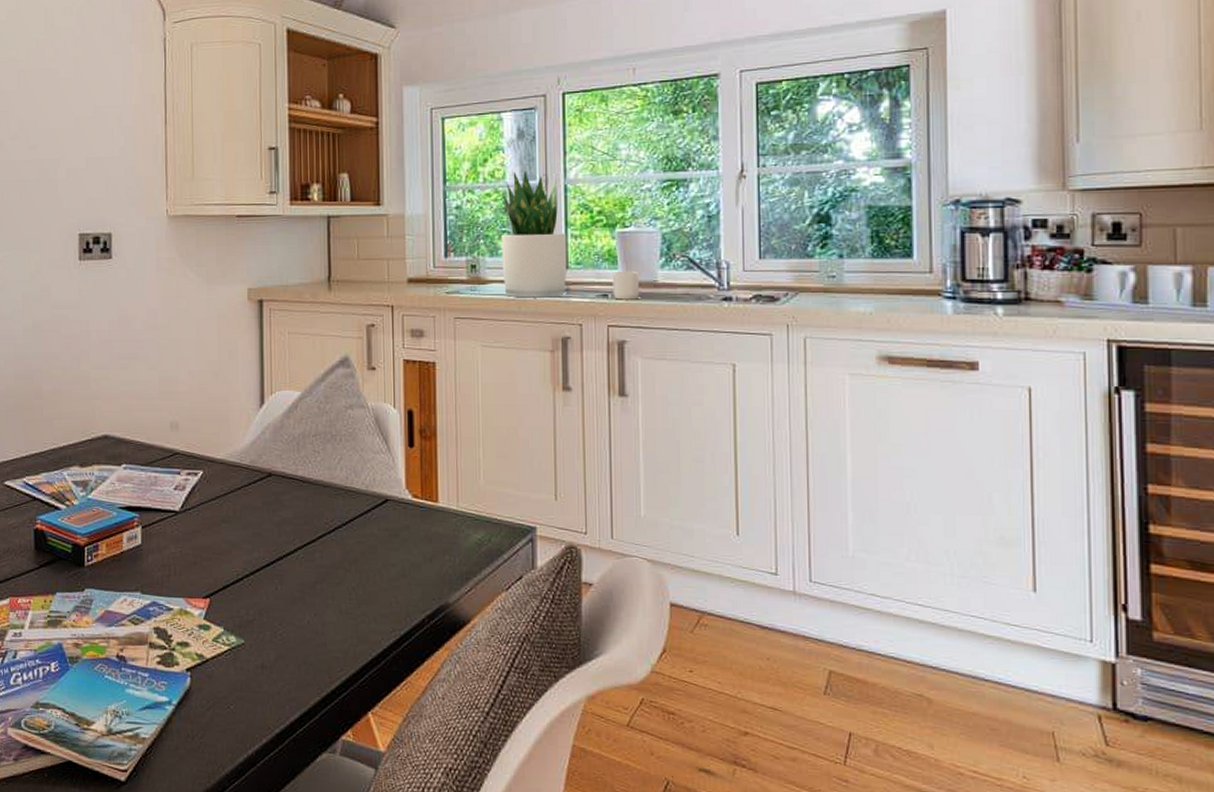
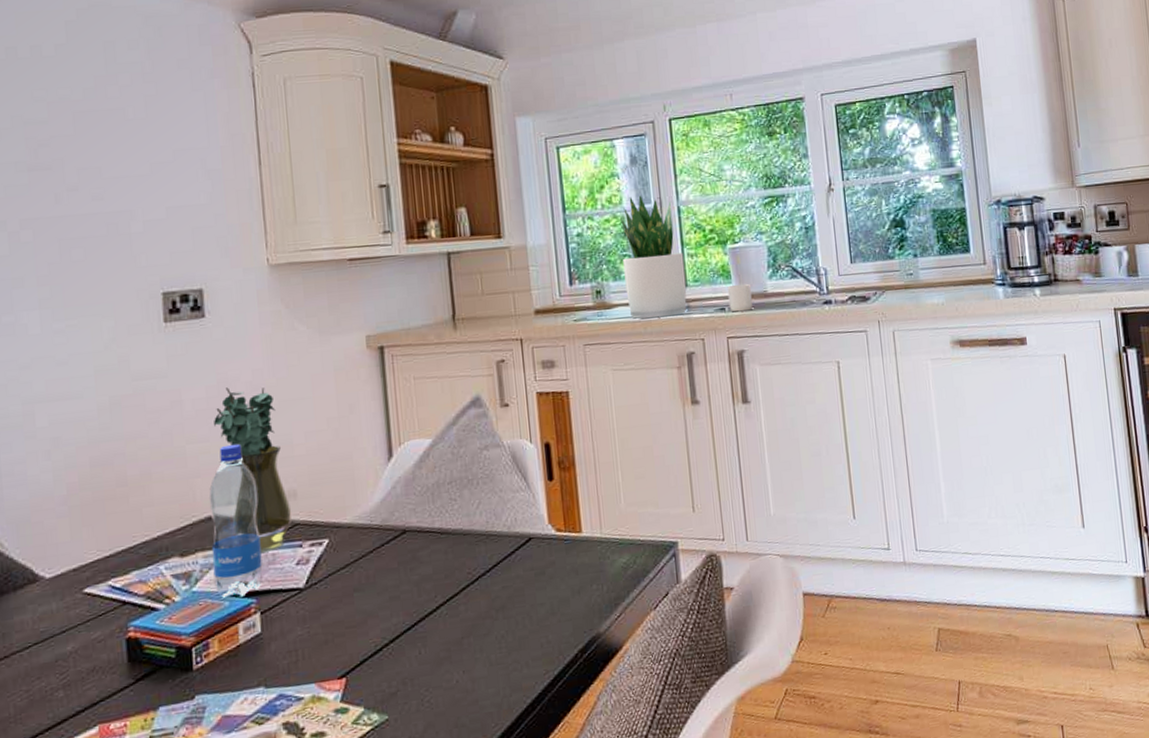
bottle: none [105,374,146,510] -> present [208,443,263,598]
vase: none [114,323,173,474] -> present [214,387,292,553]

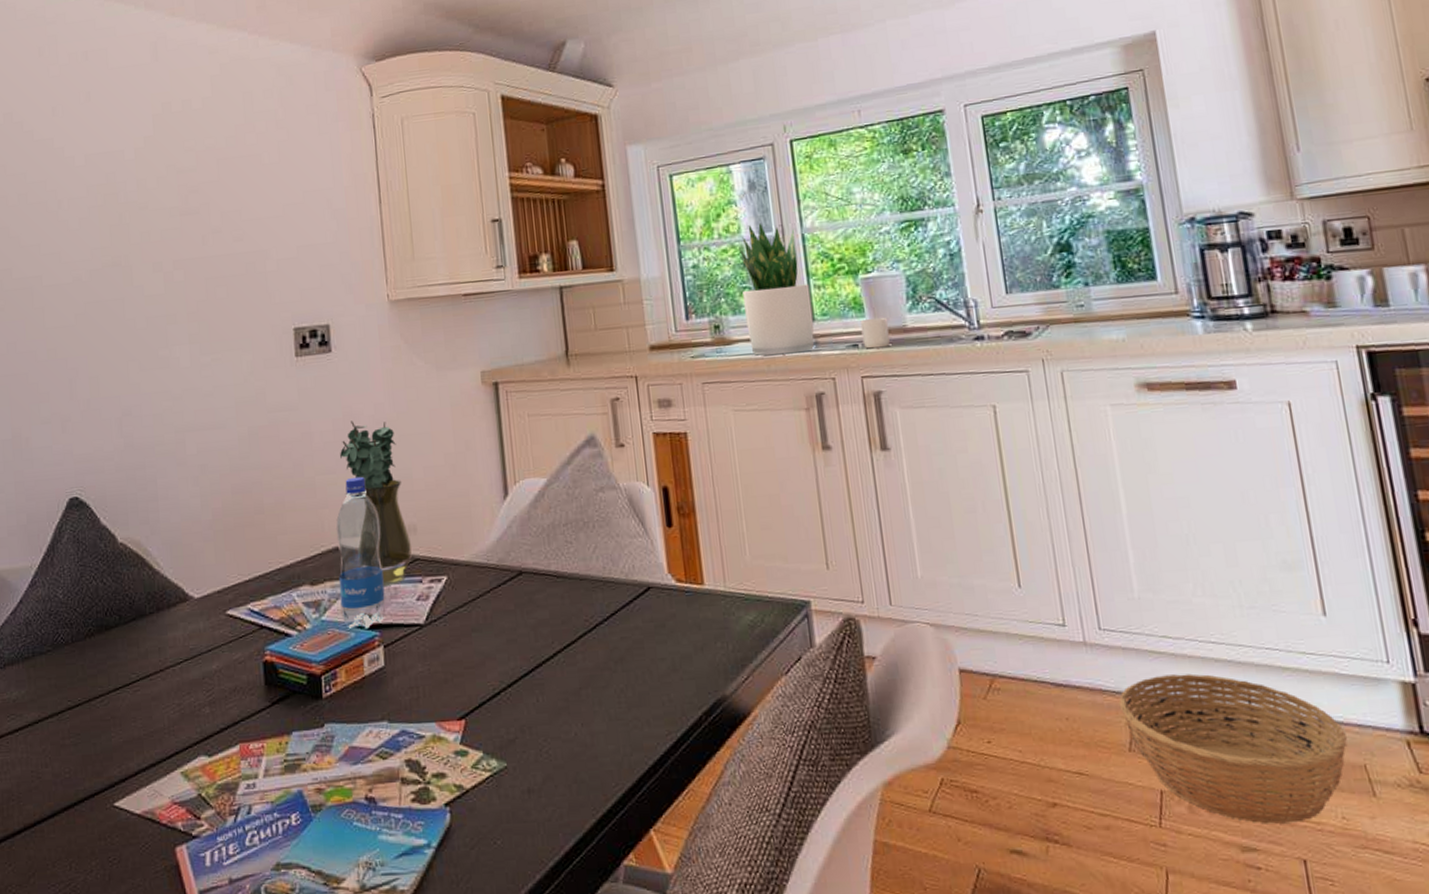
basket: none [929,582,1096,700] -> present [1118,673,1348,824]

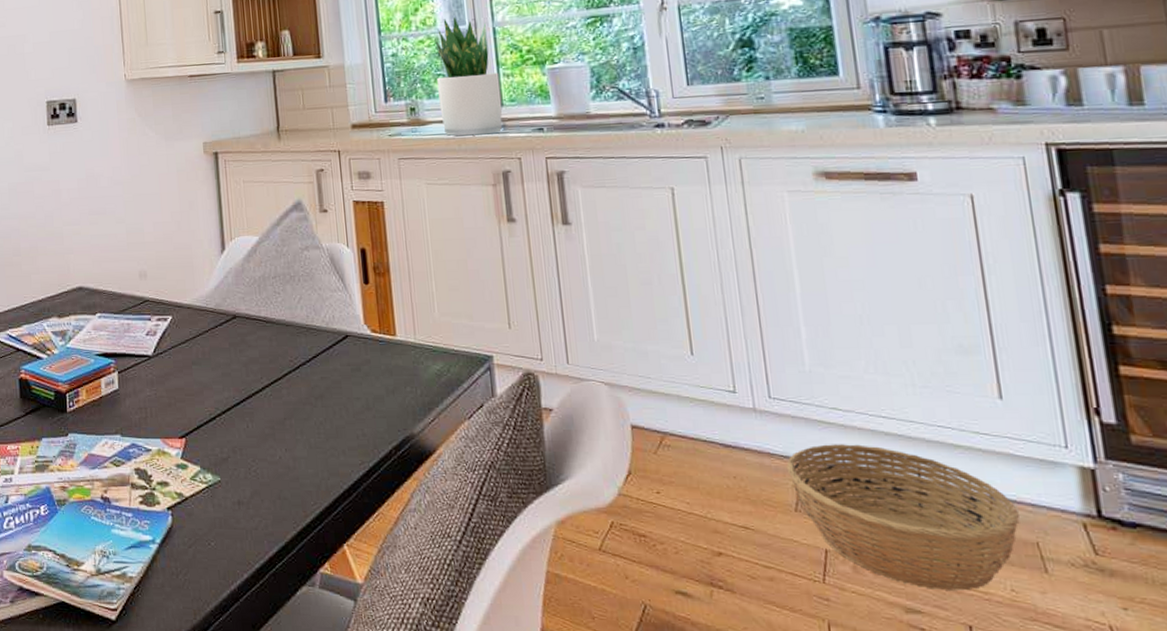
bottle: present [336,476,386,629] -> none [79,228,120,357]
vase: present [340,421,413,586] -> none [83,181,143,321]
mug: present [860,317,891,349] -> none [546,104,575,133]

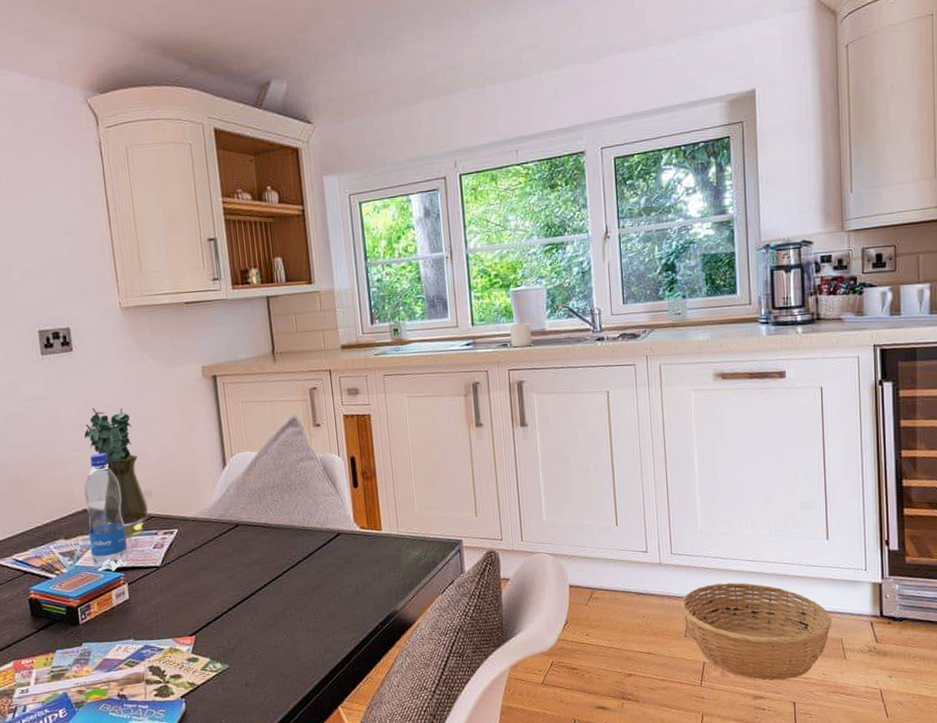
bottle: none [79,228,120,357] -> present [84,453,128,572]
vase: none [83,181,143,321] -> present [84,408,149,538]
planter: present [434,17,503,137] -> none [415,244,473,354]
mug: none [546,104,575,133] -> present [509,322,533,348]

